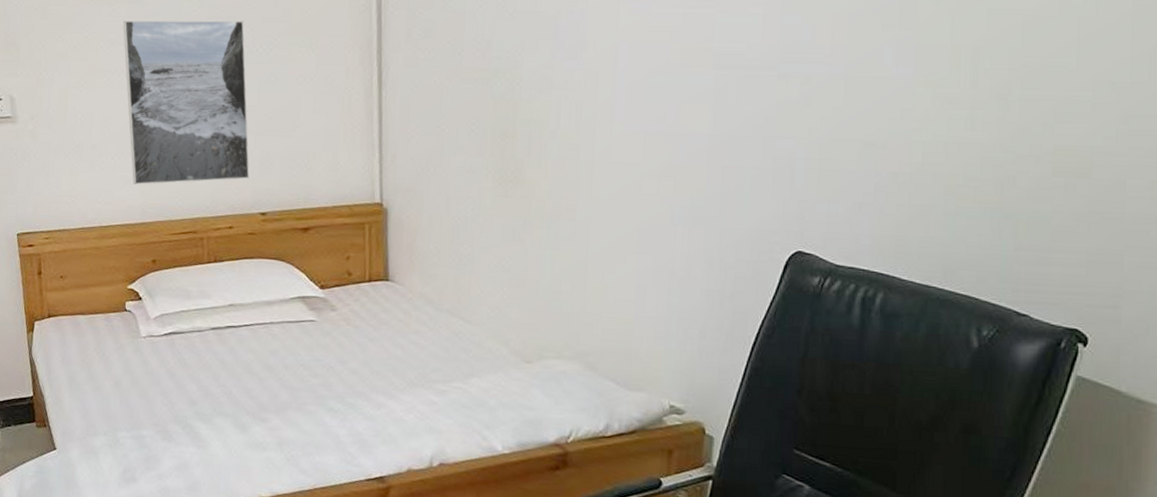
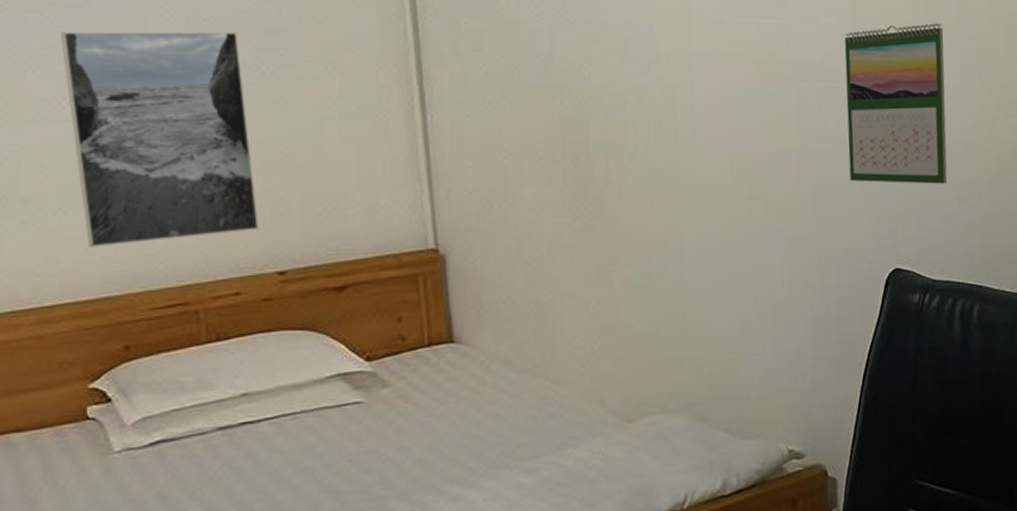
calendar: none [761,13,881,173] -> present [844,23,948,184]

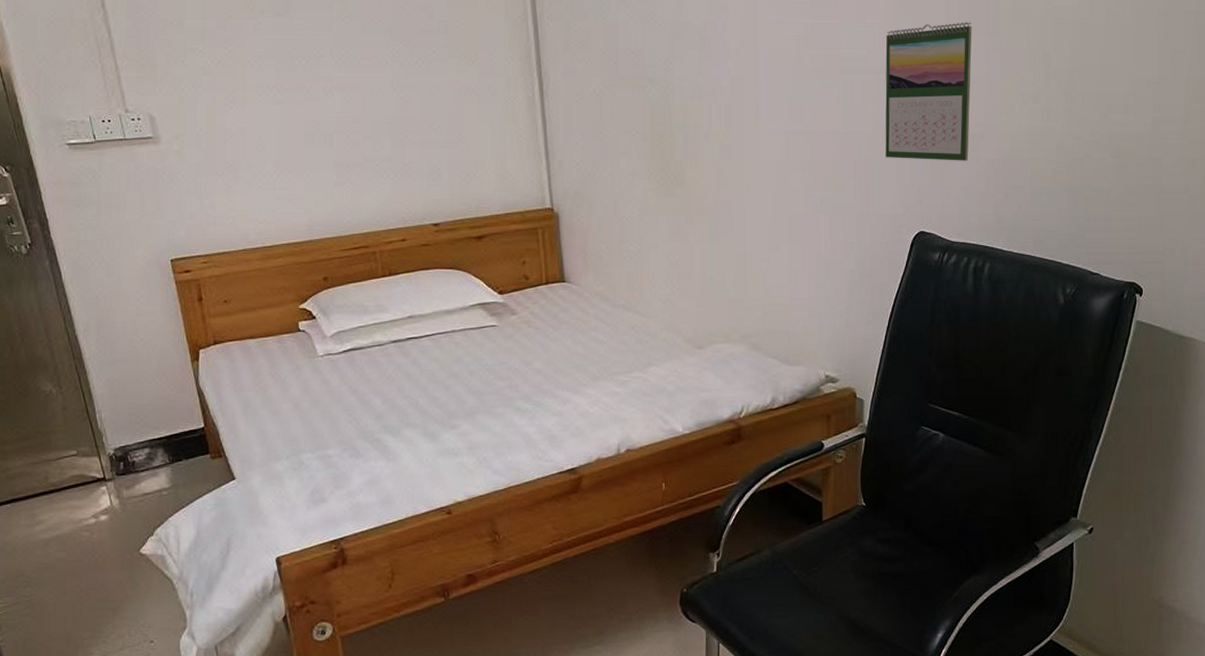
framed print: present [61,31,259,247] -> none [271,33,418,202]

